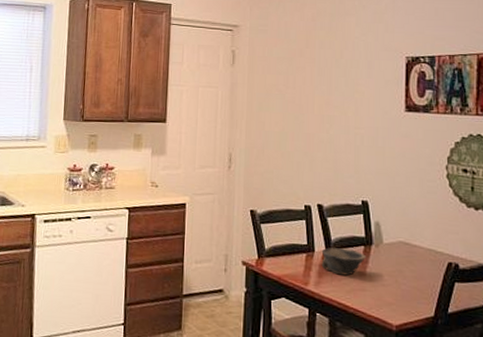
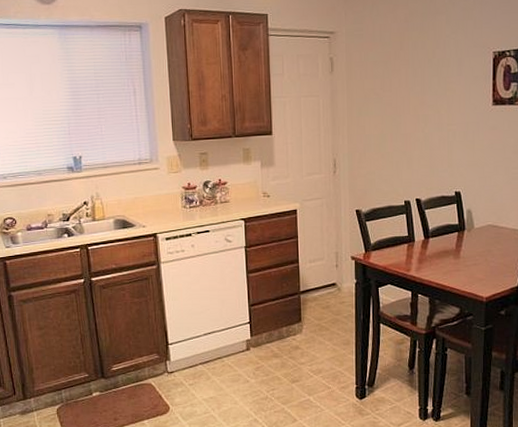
bowl: present [321,247,367,276] -> none [421,236,460,260]

